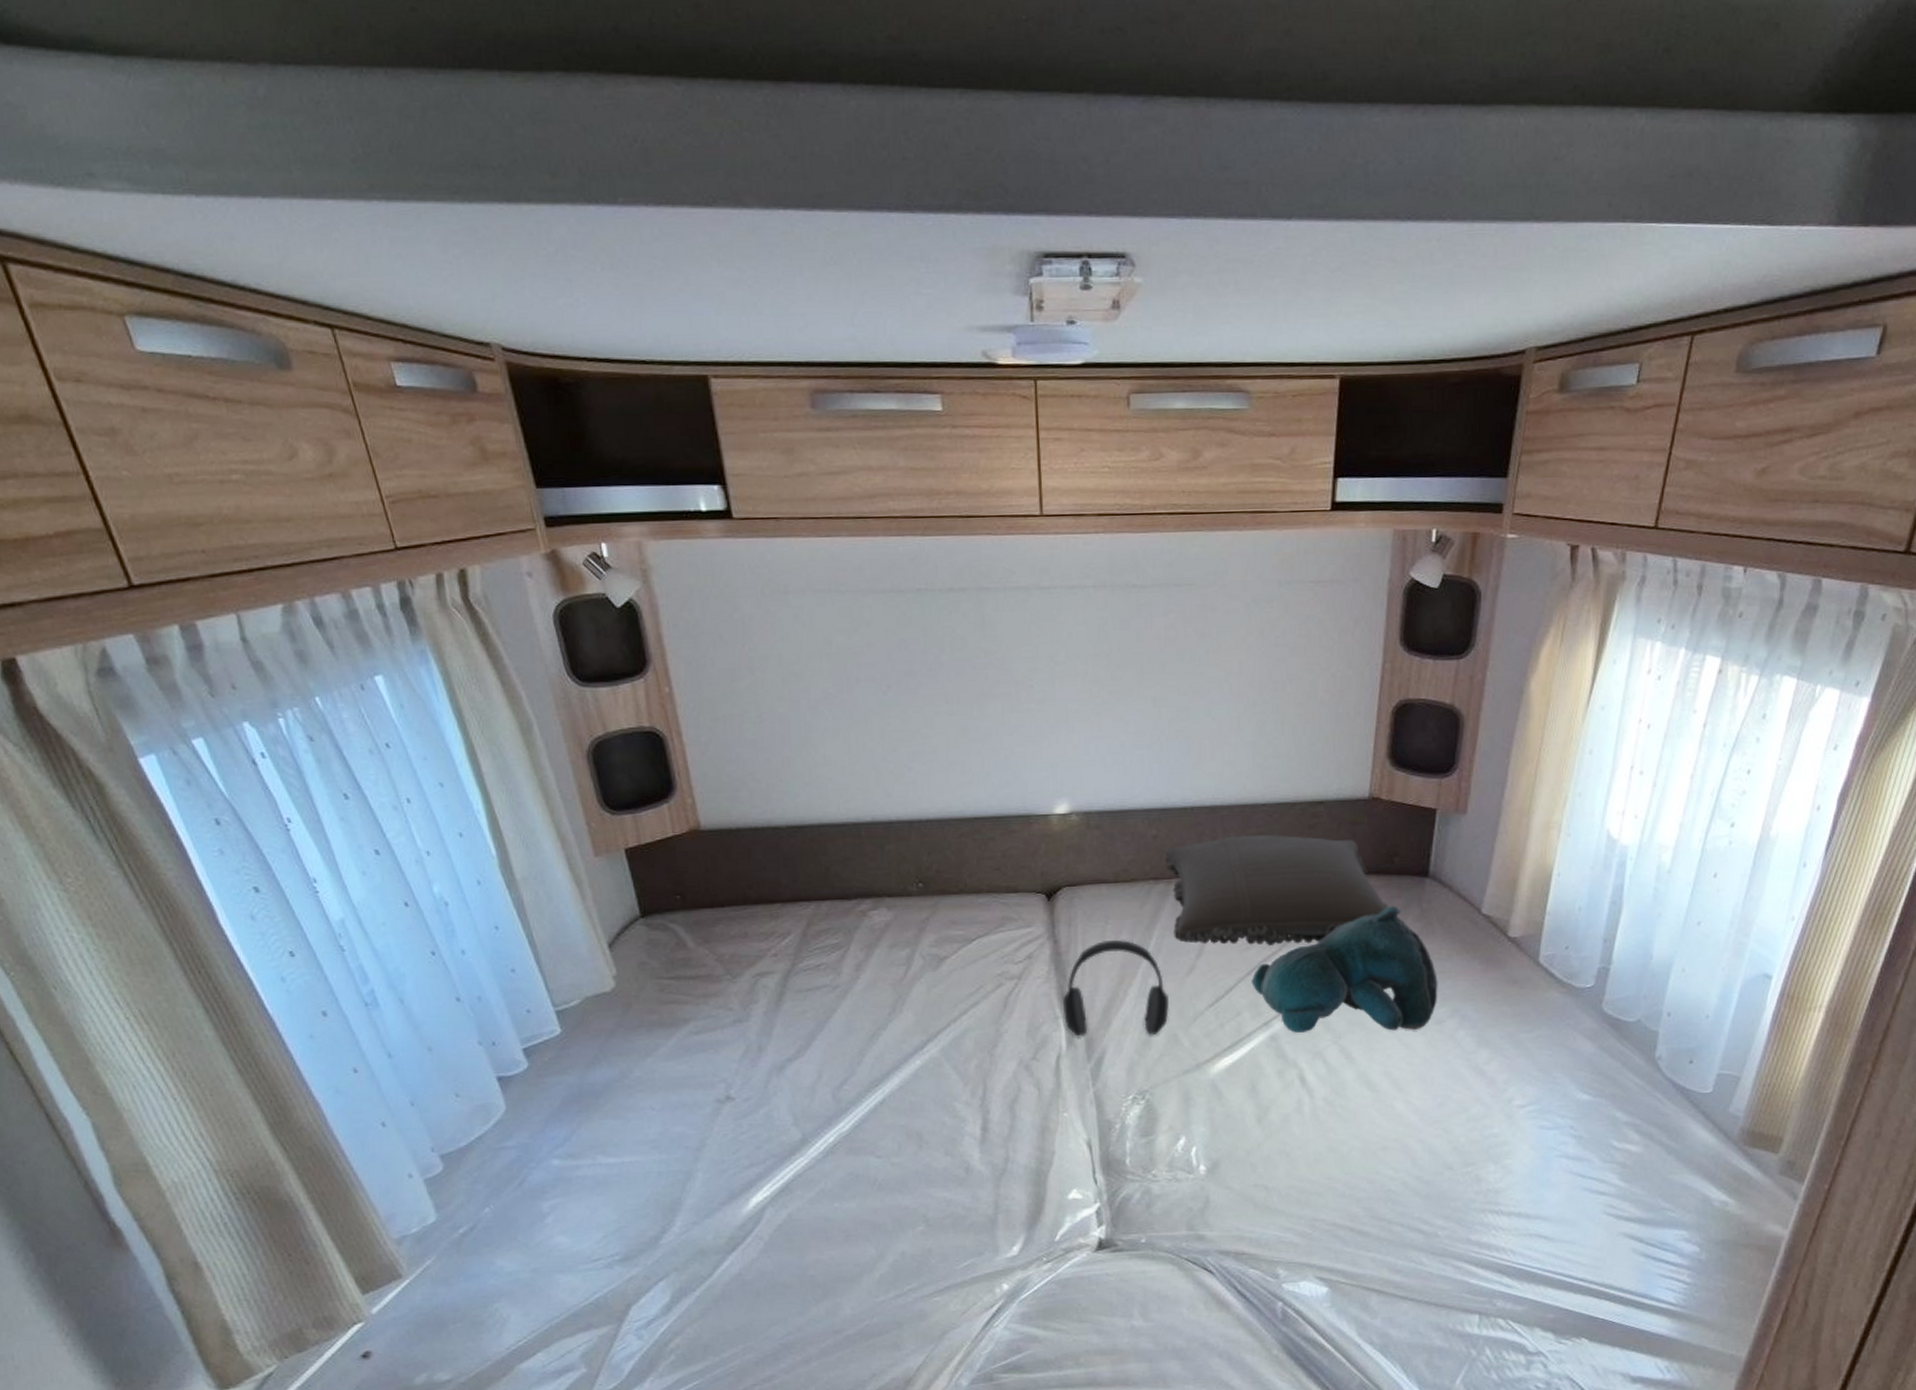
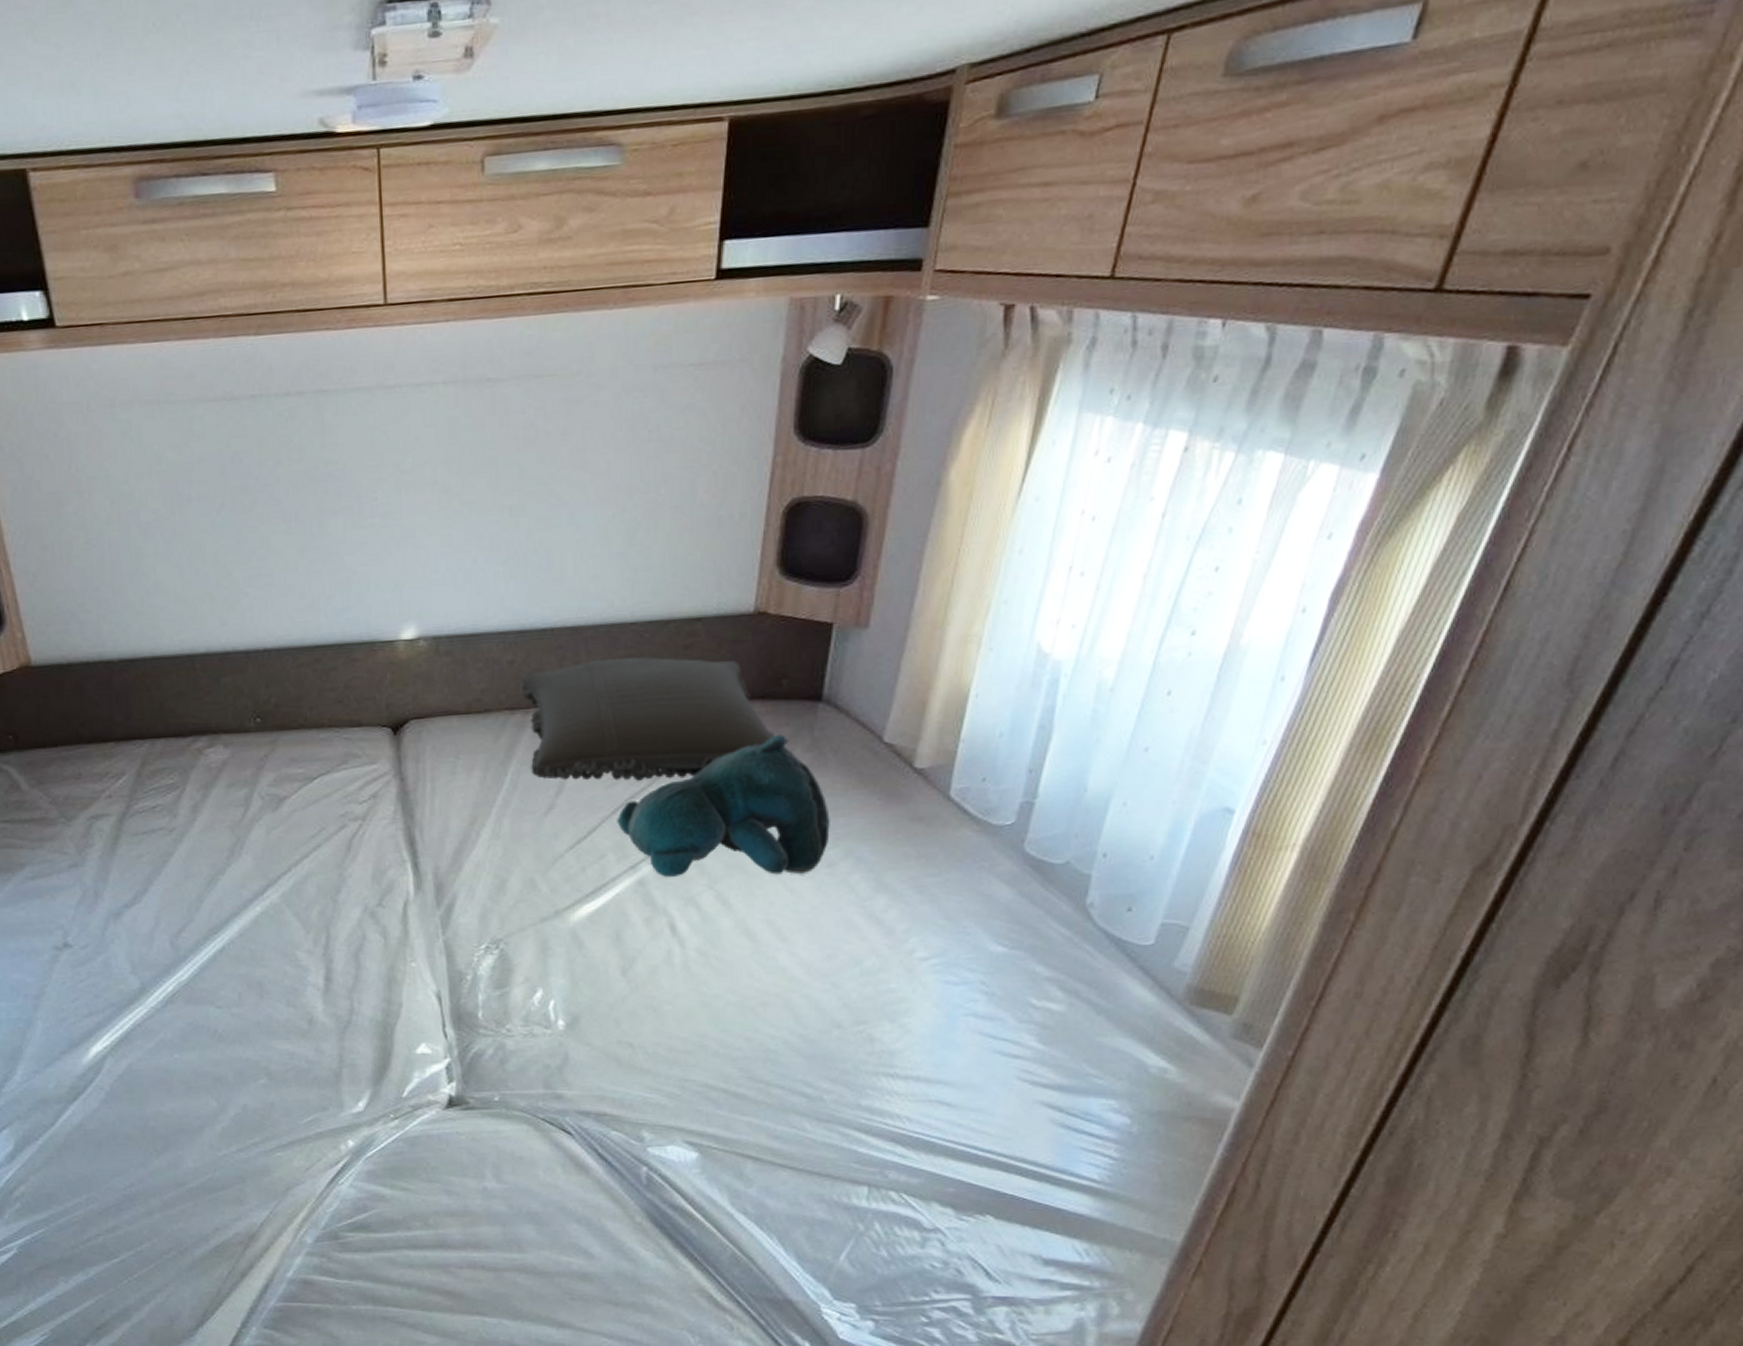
headphones: present [1063,939,1170,1036] -> none [410,775,526,880]

